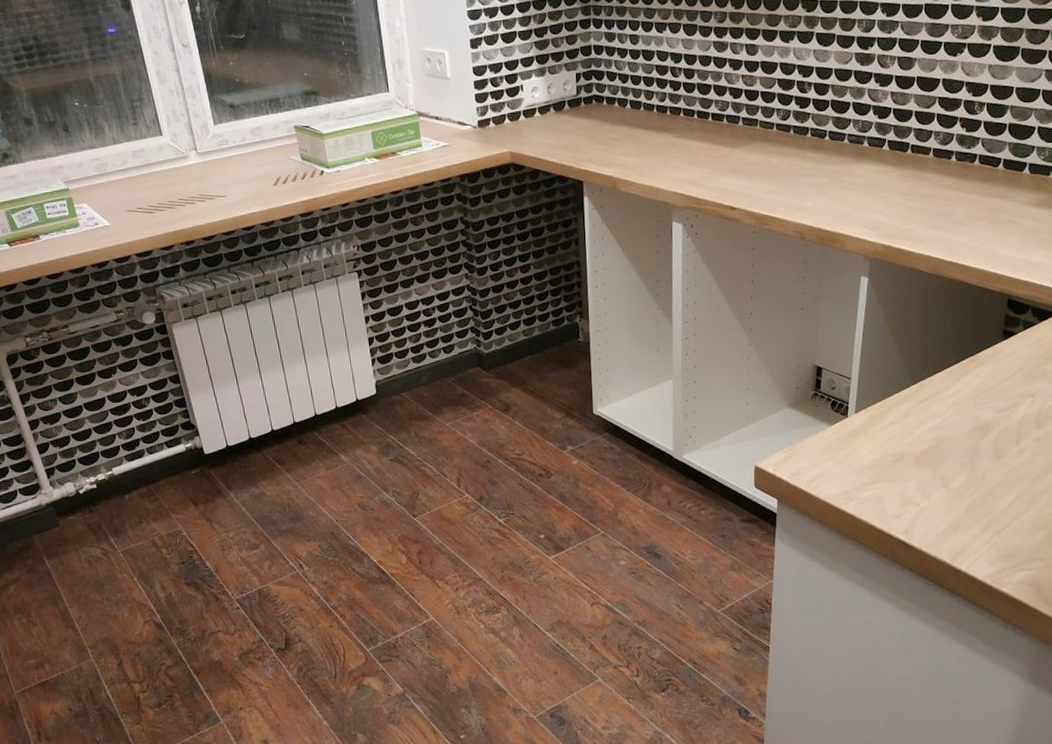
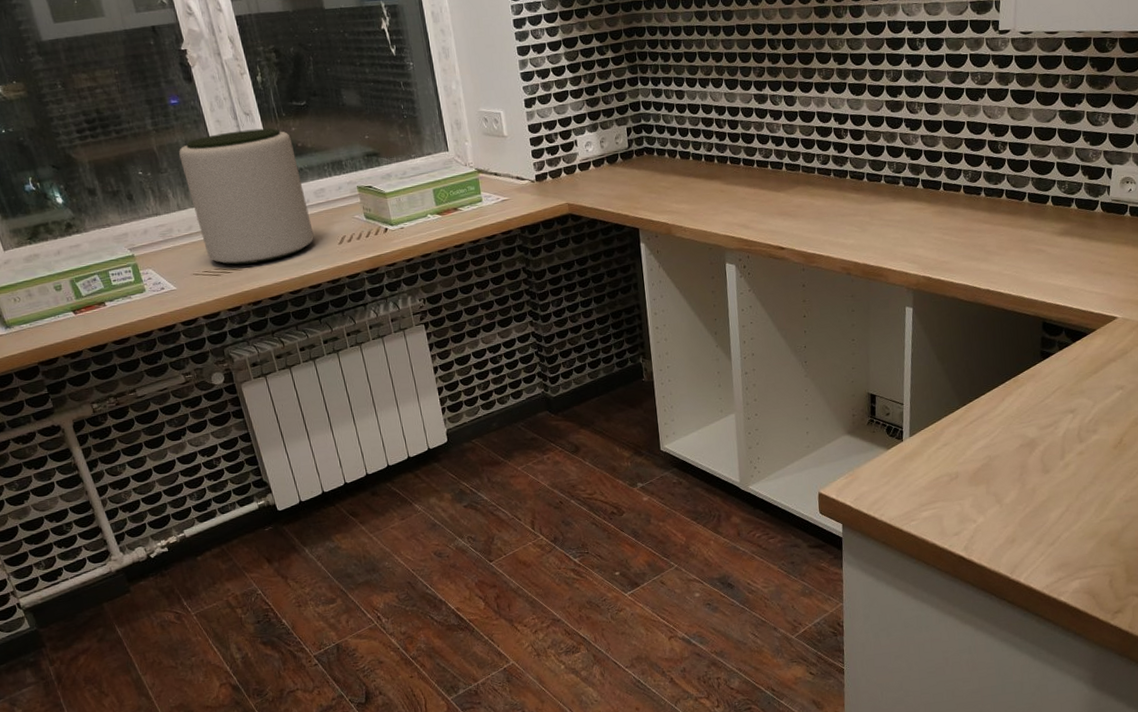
plant pot: none [115,61,249,203] -> present [179,128,314,265]

